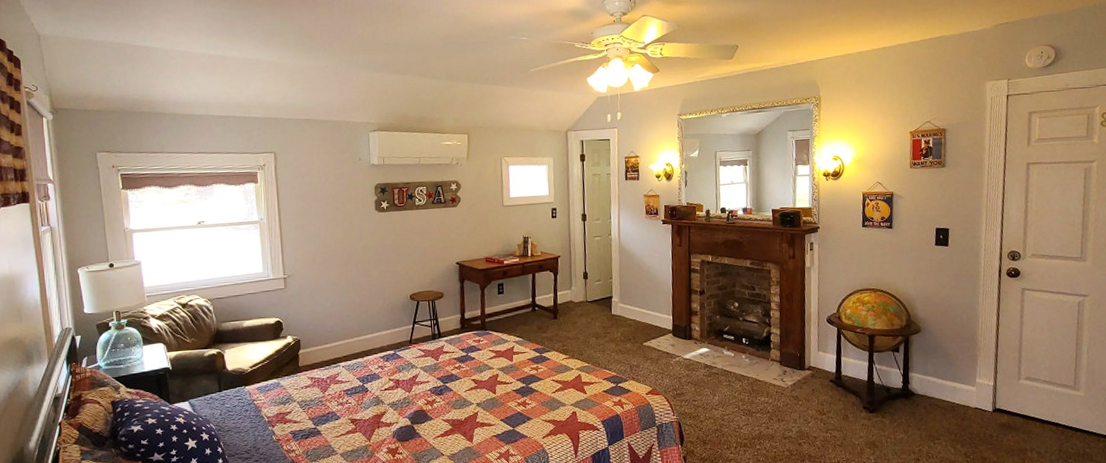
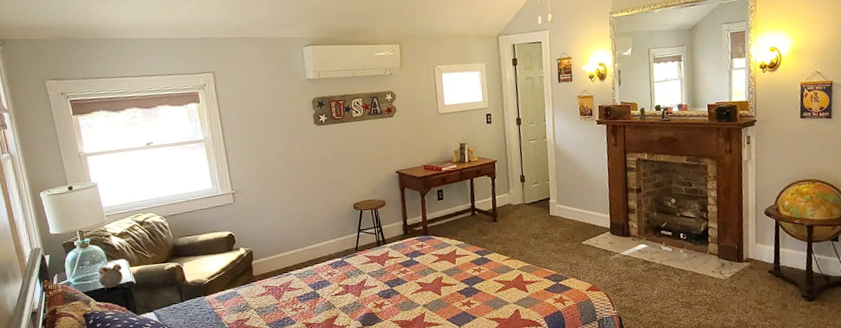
alarm clock: none [131,345,159,377] -> present [98,261,123,291]

